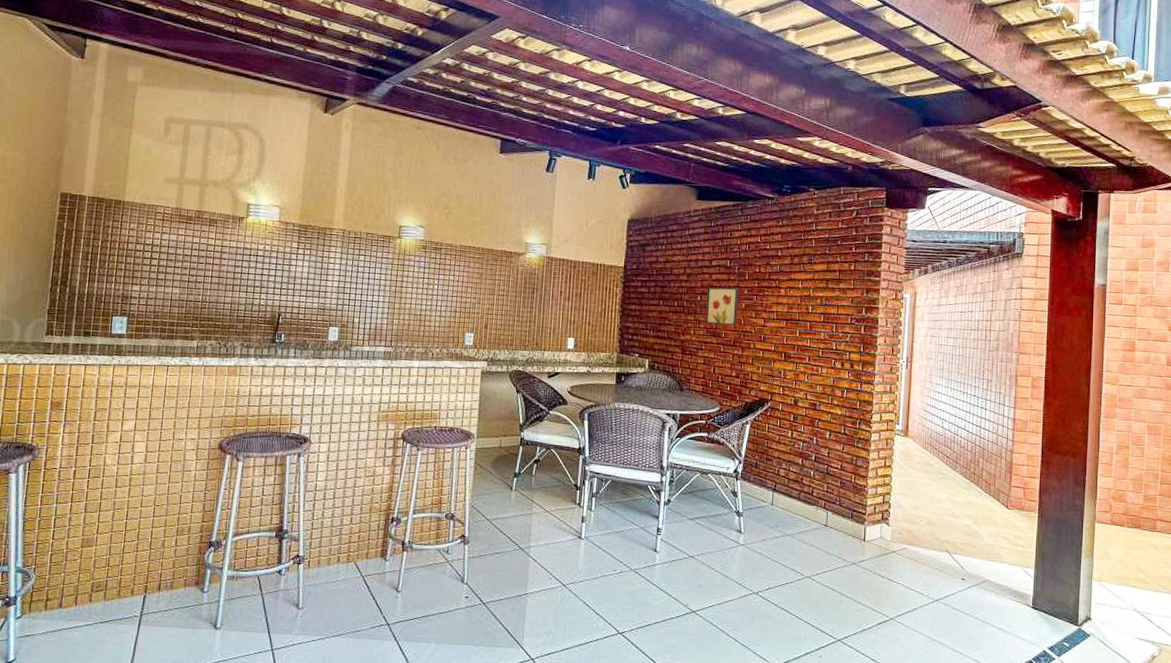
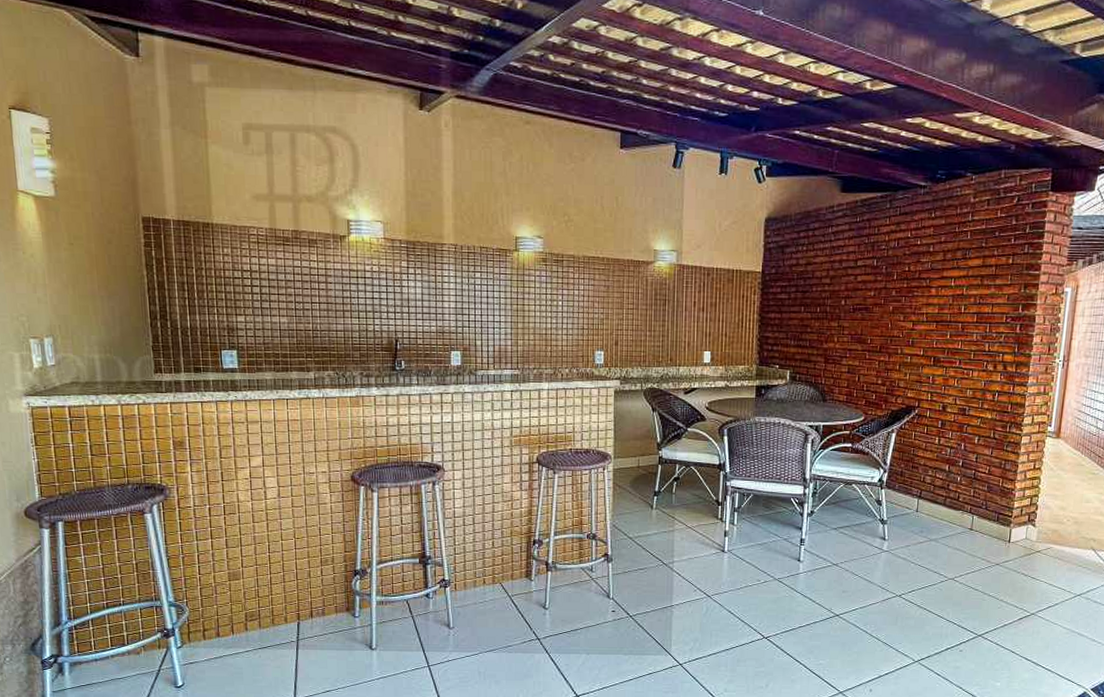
wall art: present [705,287,738,326] -> none [850,289,885,331]

